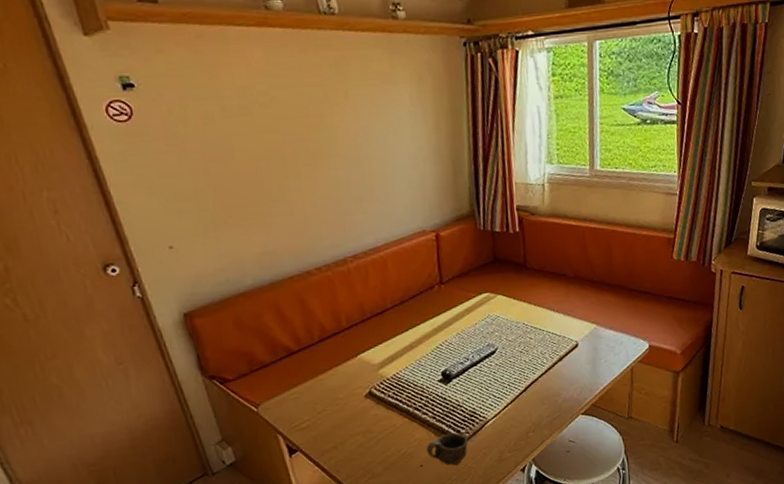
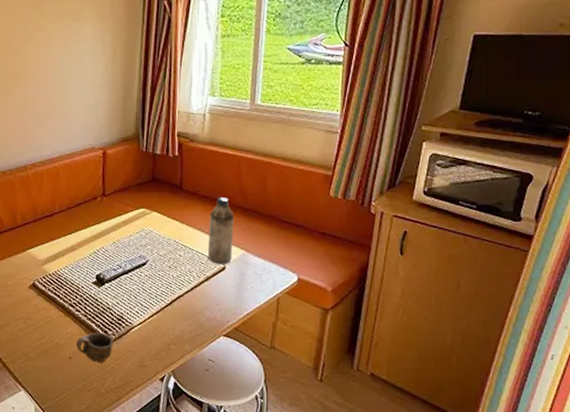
water bottle: none [557,271,584,342] -> present [207,198,235,264]

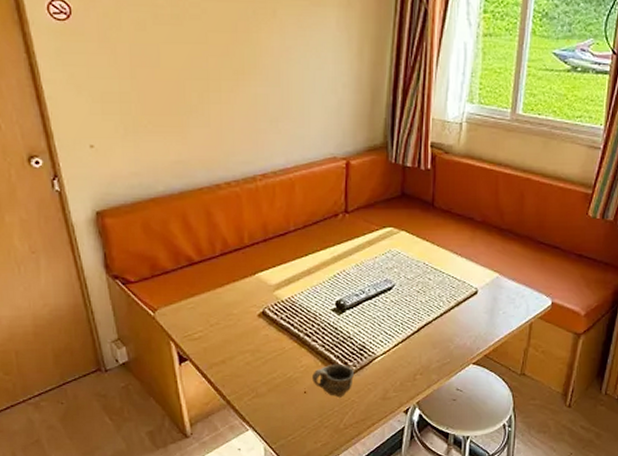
water bottle: present [207,198,235,264] -> none [459,216,489,288]

